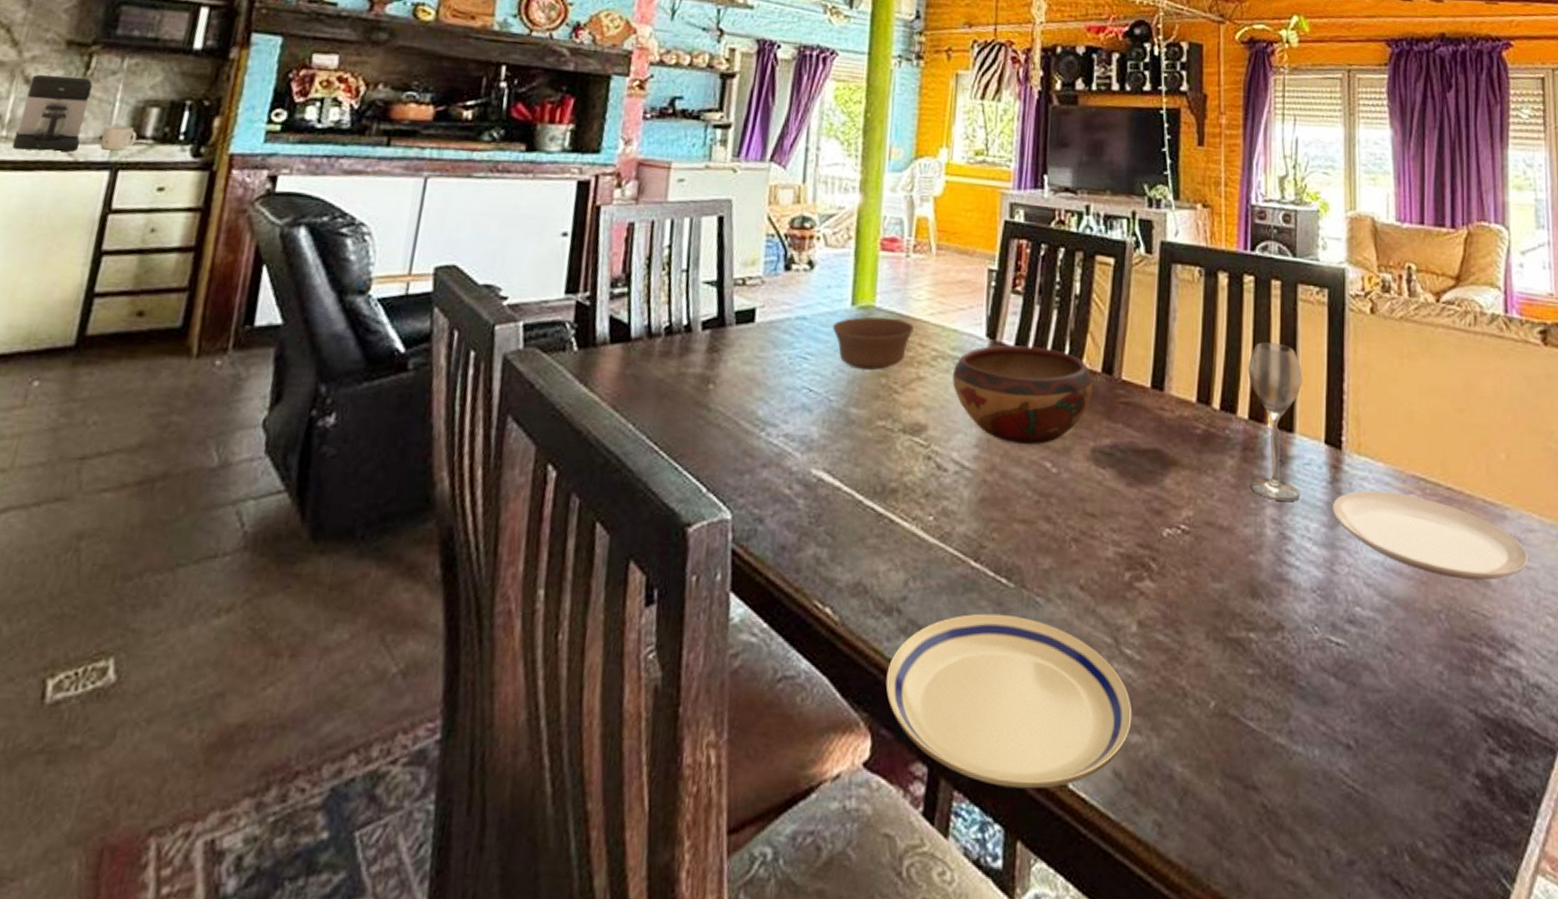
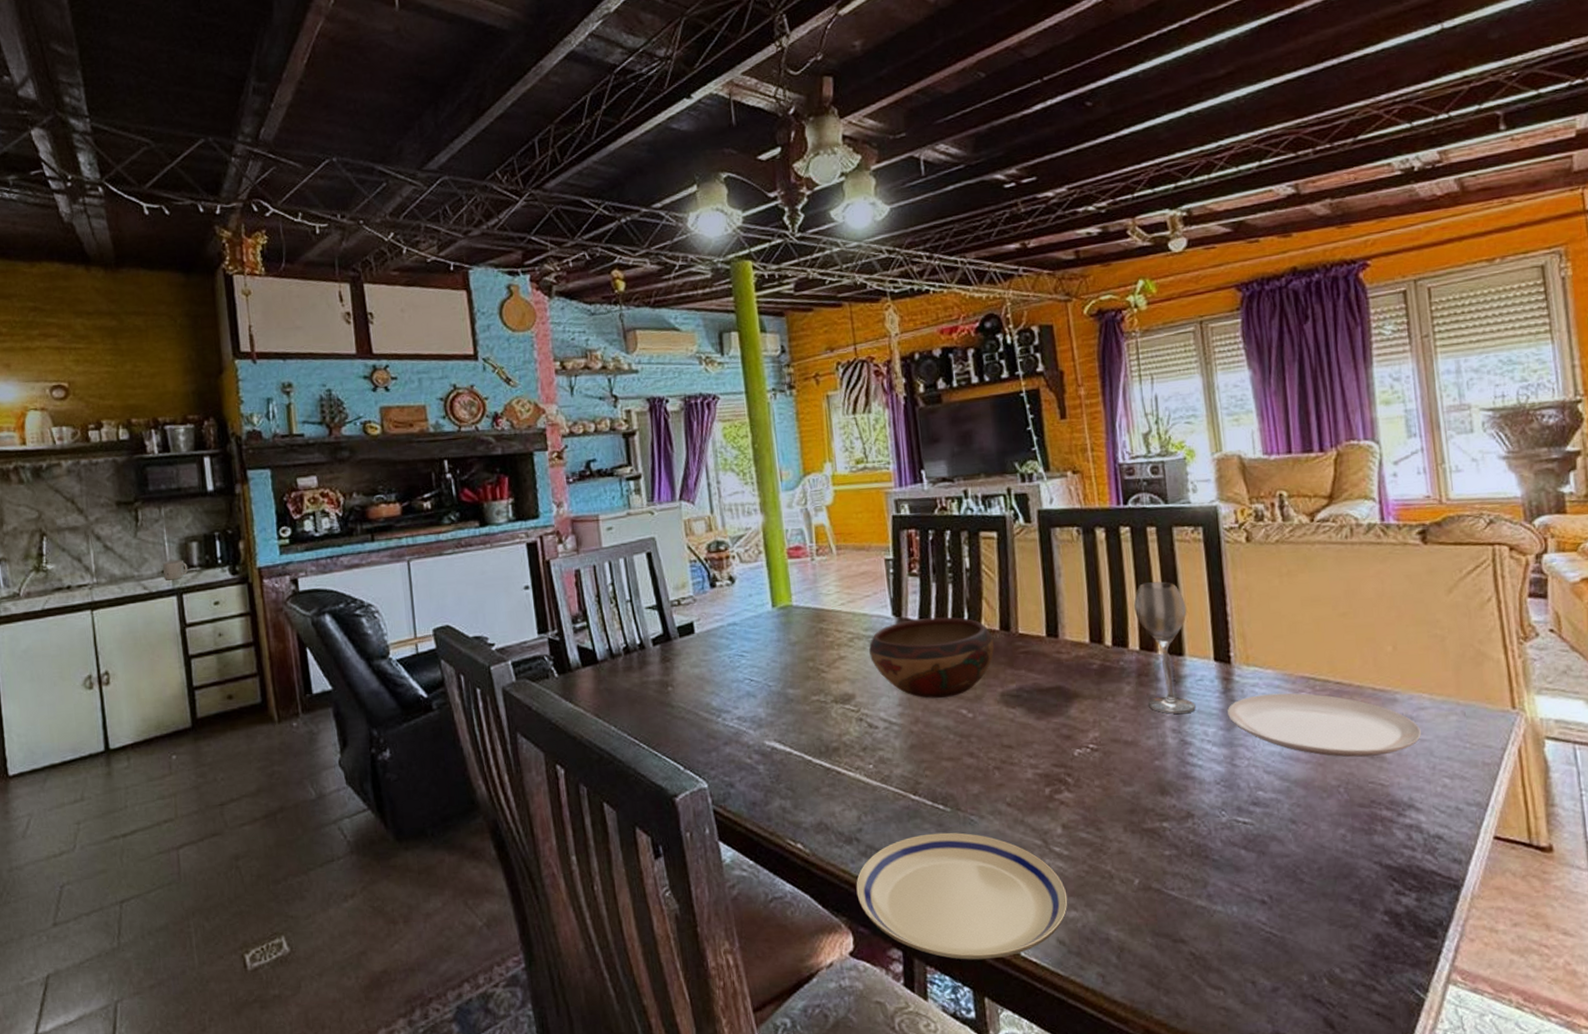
coffee maker: present [12,75,93,152] -> none [100,528,150,591]
bowl: present [832,316,914,370] -> none [759,612,829,658]

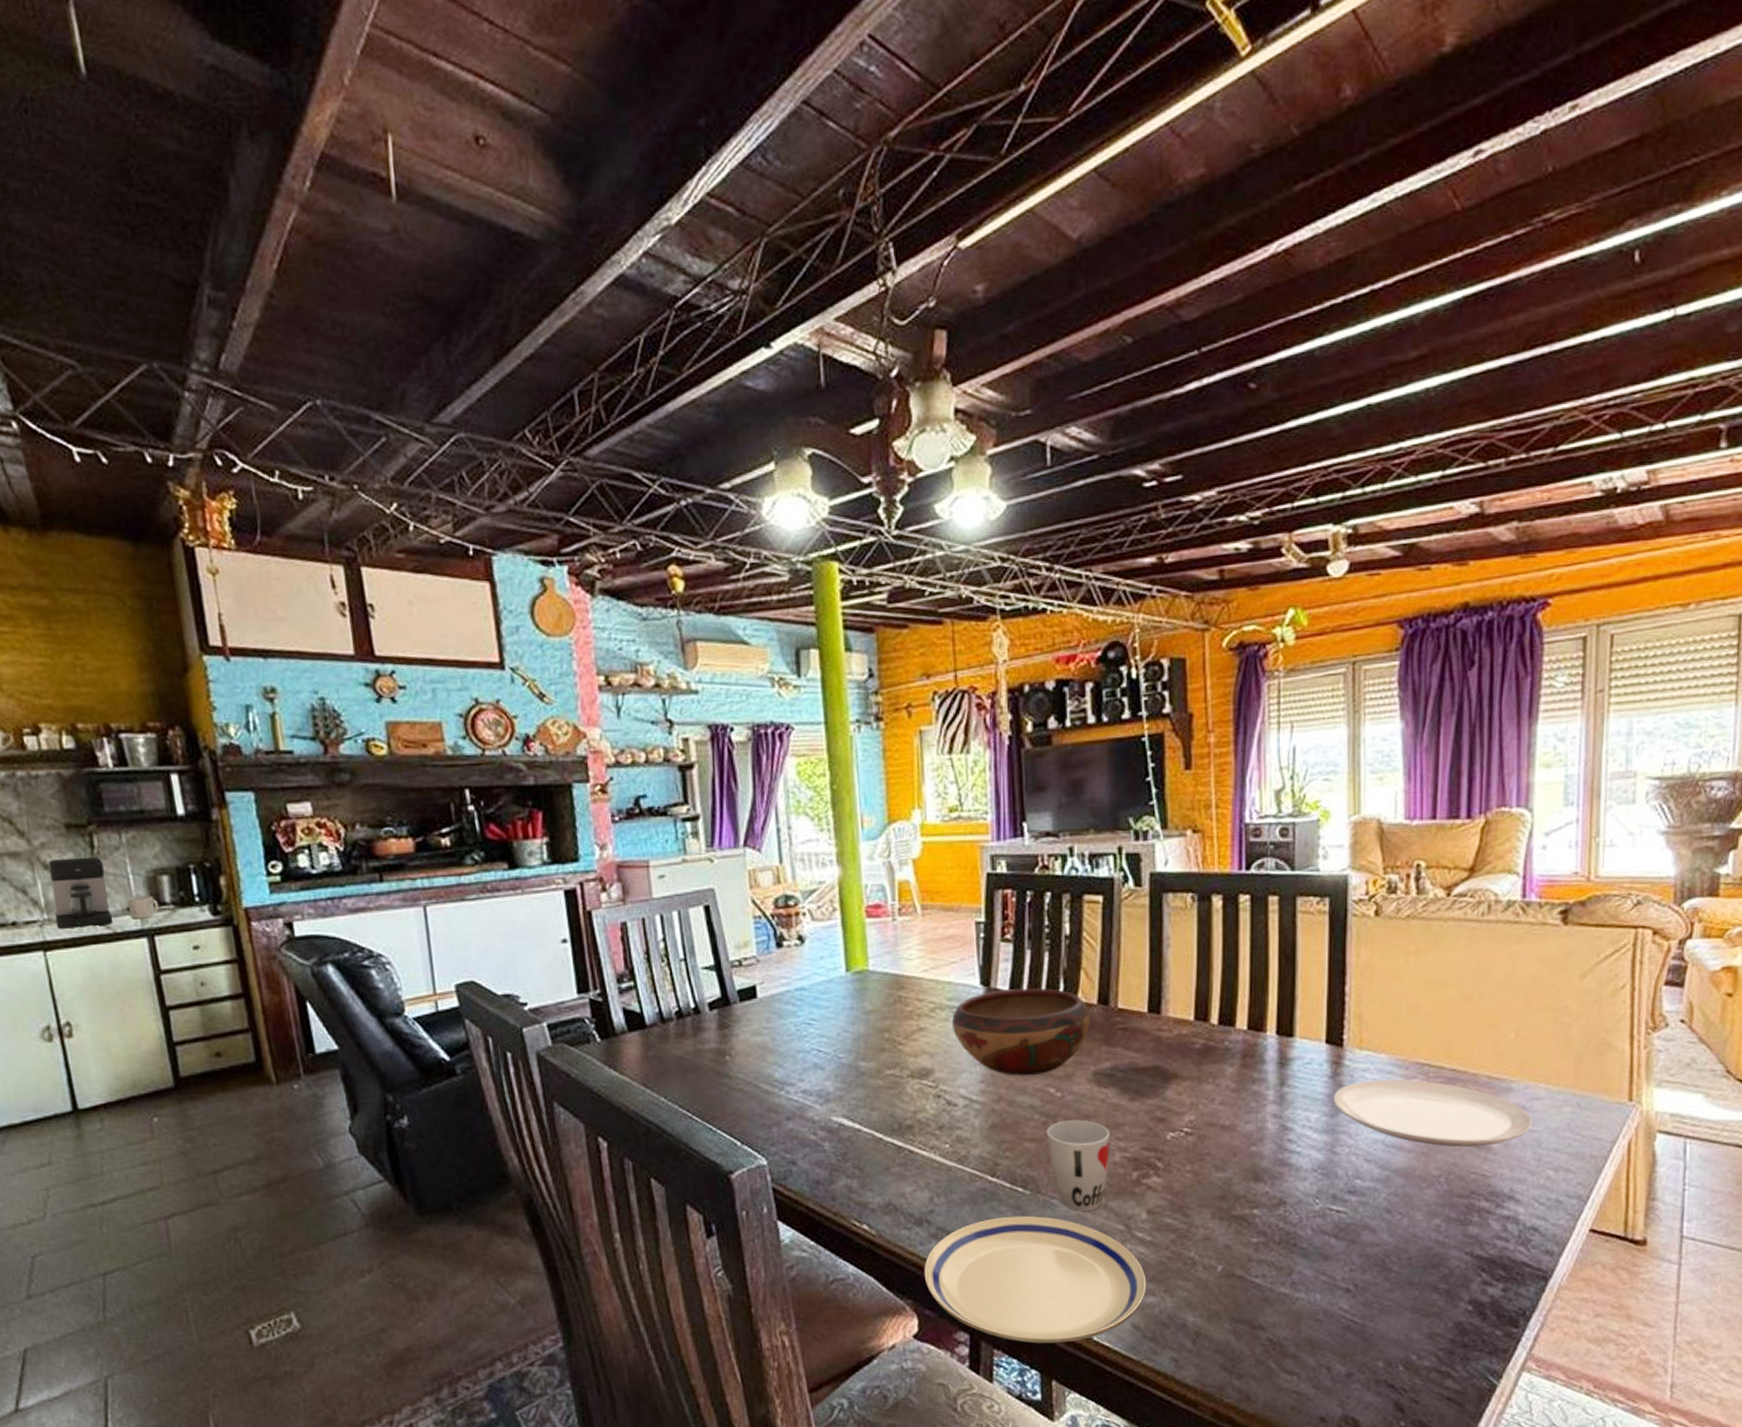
coffee maker: none [100,528,150,591] -> present [48,856,113,929]
cup: none [962,739,1023,827] -> present [1047,1120,1110,1212]
wineglass: present [1133,581,1196,714] -> none [1245,956,1302,1098]

